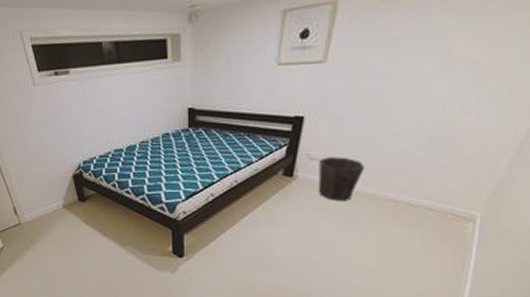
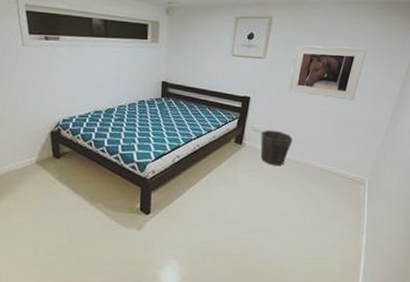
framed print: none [359,23,498,107] -> present [288,45,367,100]

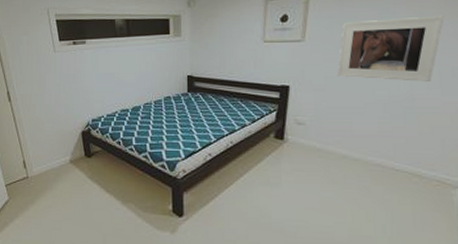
waste bin: present [260,130,293,165] -> none [306,123,349,164]

